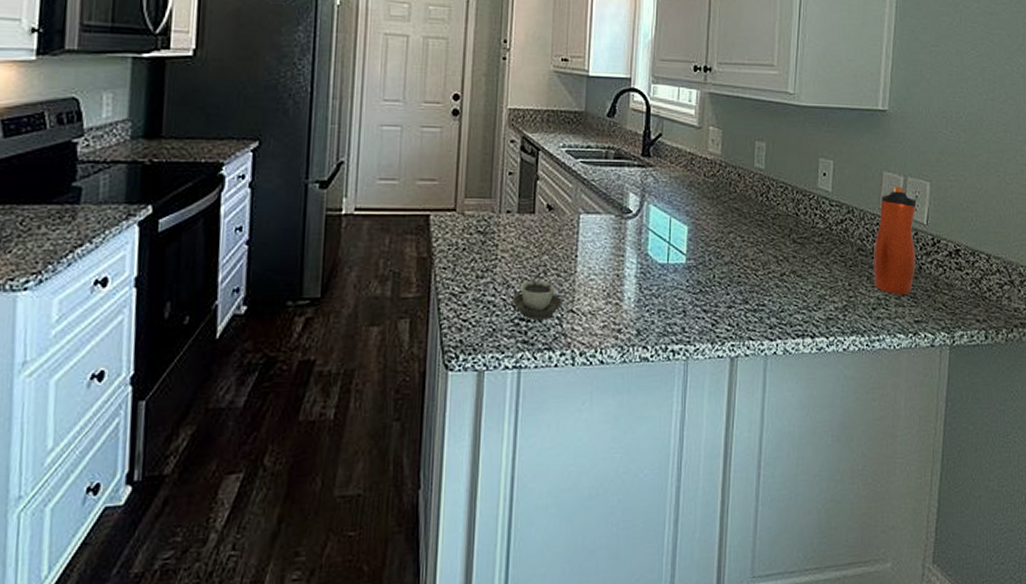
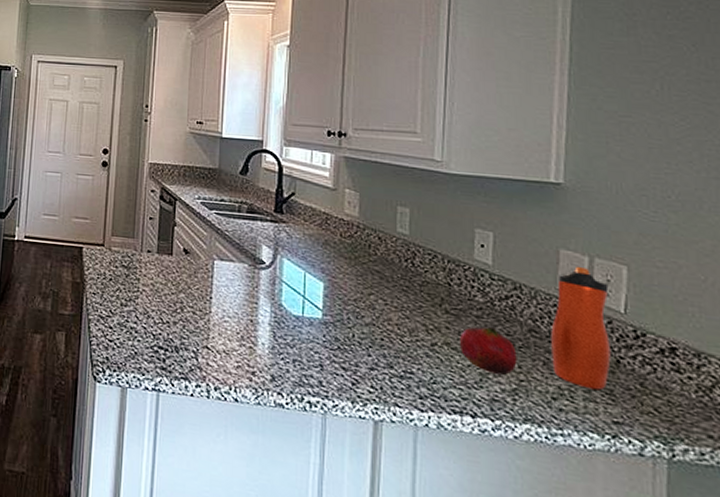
cup: present [511,280,564,320] -> none [151,313,199,351]
fruit: none [803,251,848,294] -> present [459,326,517,375]

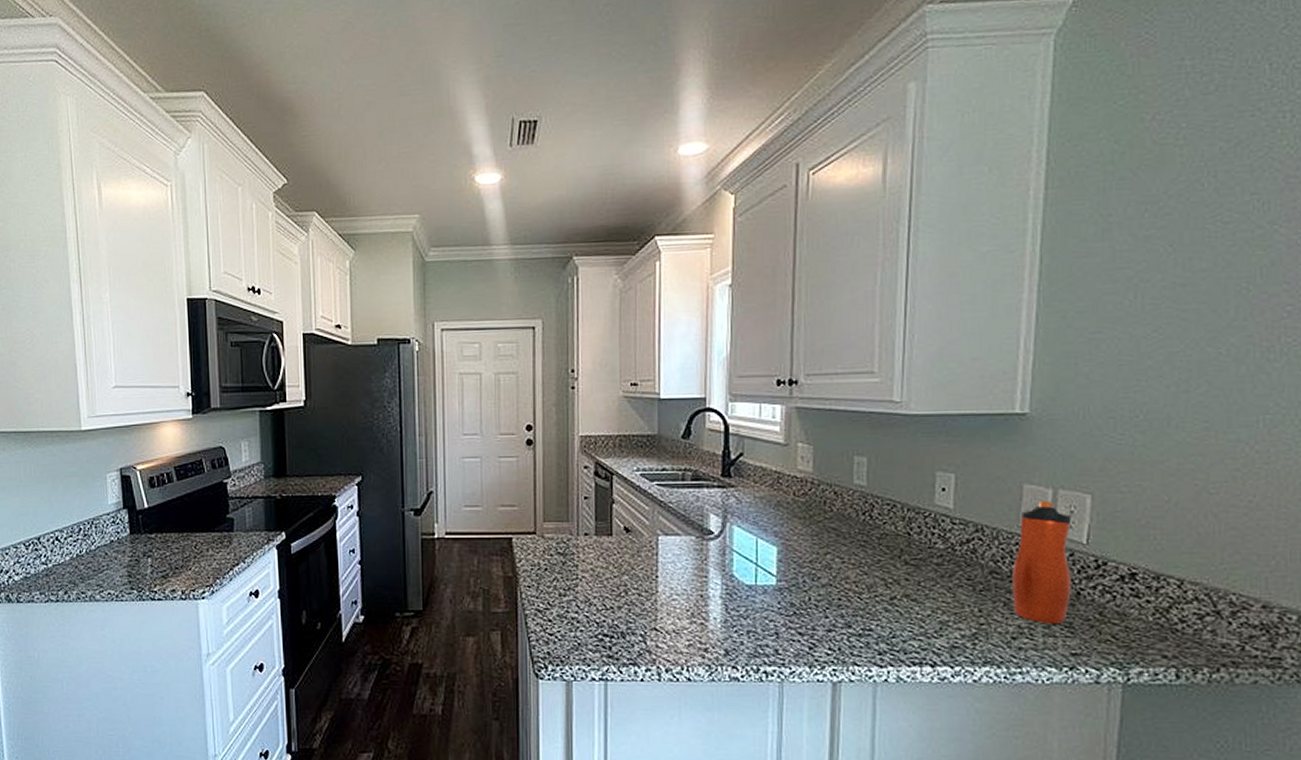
fruit: present [459,326,517,375] -> none [918,574,978,620]

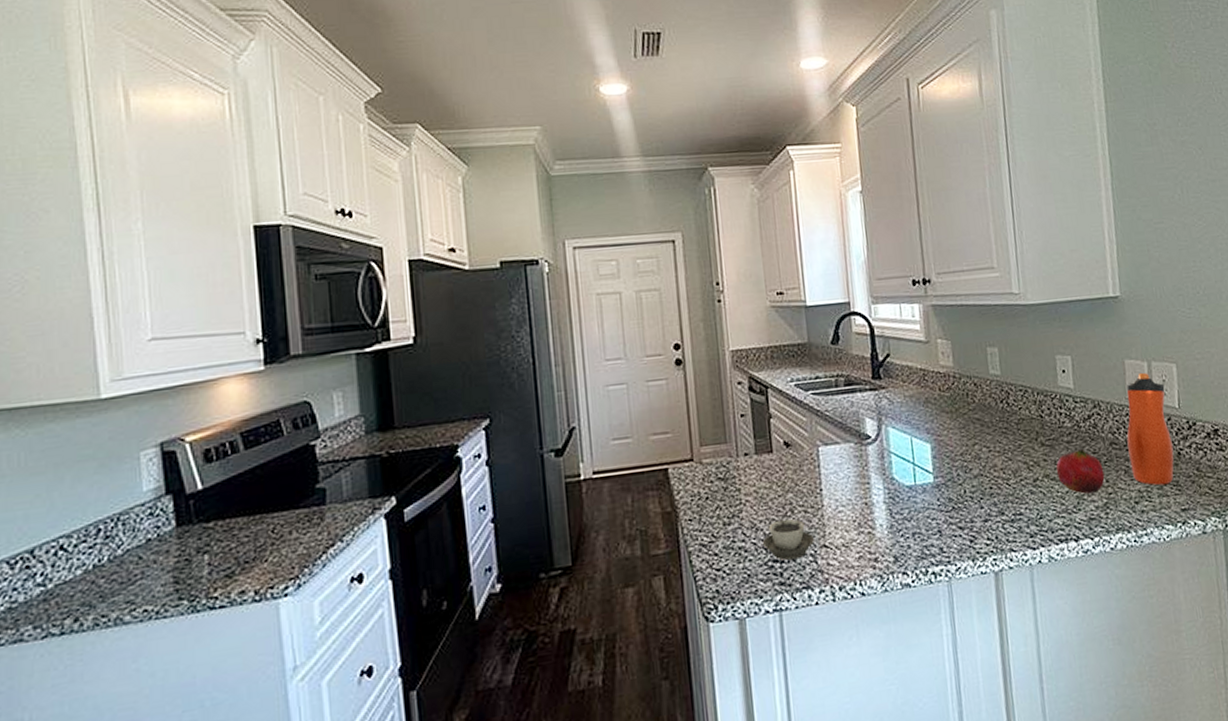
cup: none [594,598,647,636] -> present [762,518,815,560]
fruit: none [918,574,978,620] -> present [1056,449,1105,494]

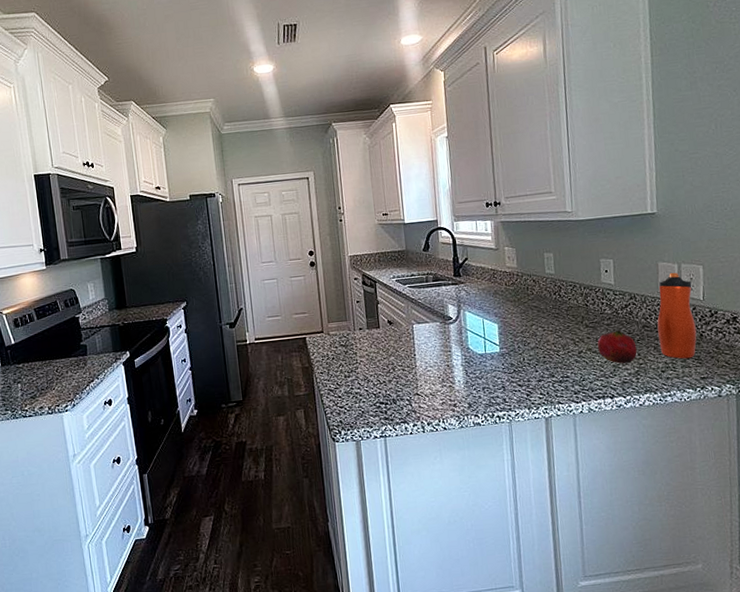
cup: present [762,518,815,560] -> none [372,374,410,403]

